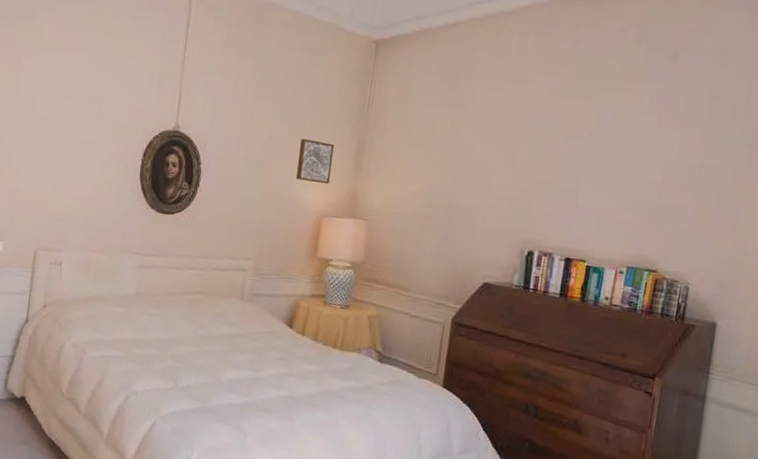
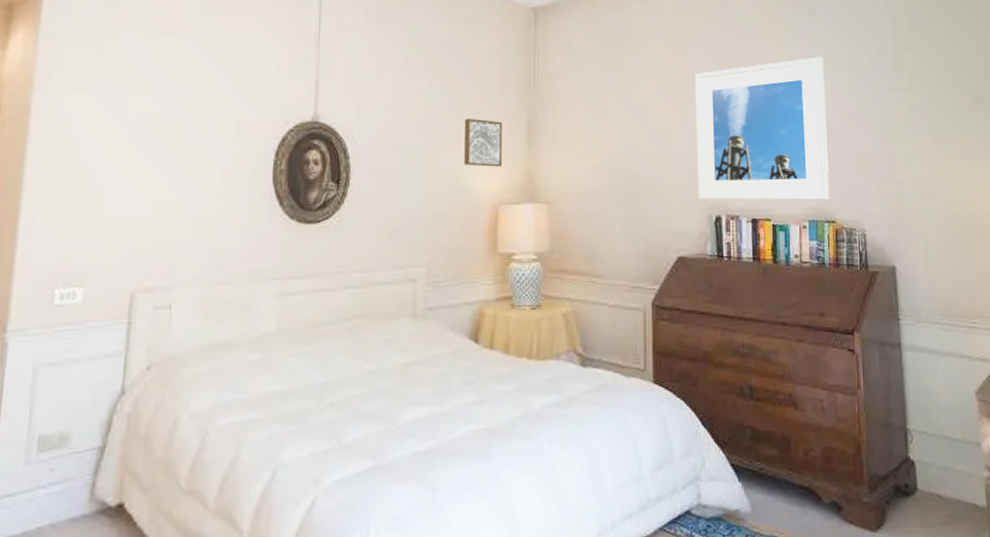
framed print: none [513,104,678,250] -> present [694,56,830,201]

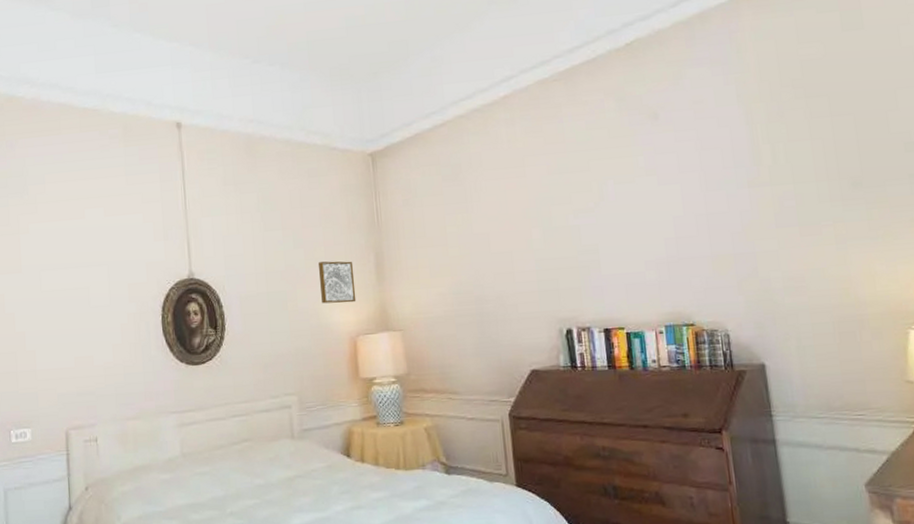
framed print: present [694,56,830,201] -> none [534,162,687,316]

